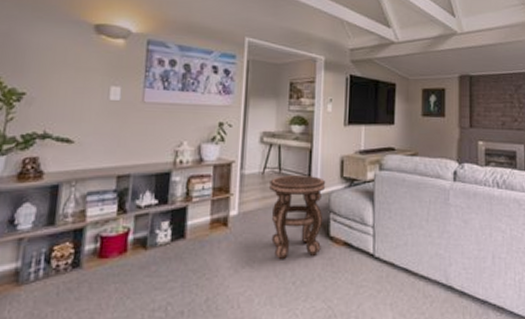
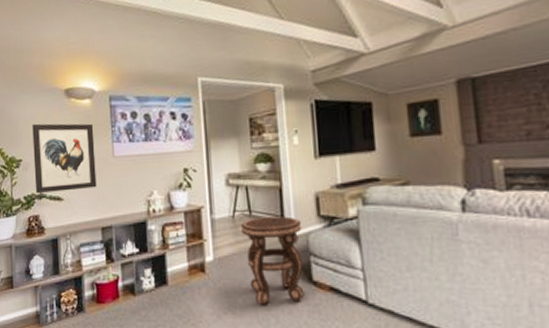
wall art: none [38,55,124,134] -> present [32,123,97,194]

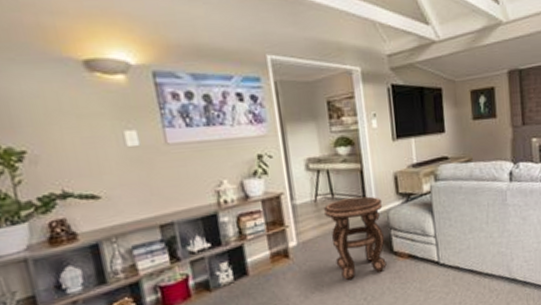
wall art: present [32,123,97,194] -> none [35,104,148,194]

